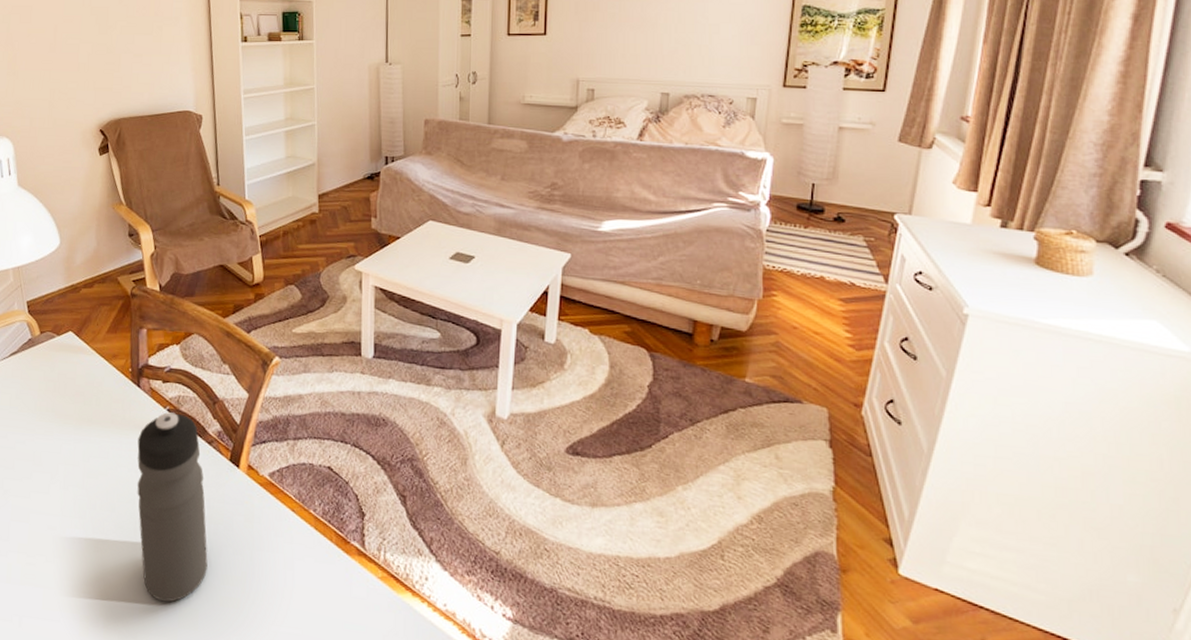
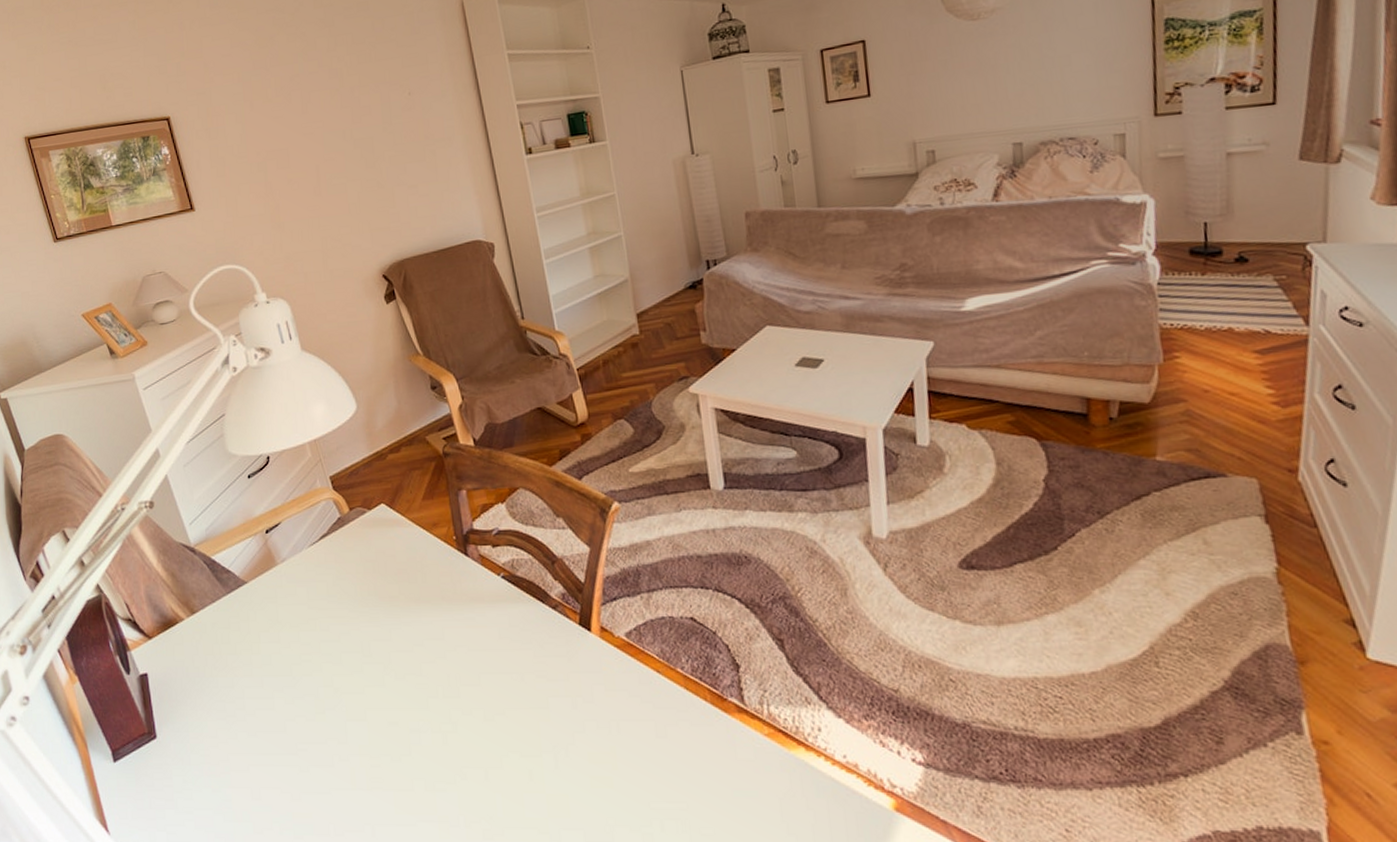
water bottle: present [137,412,208,603] -> none [473,579,572,790]

